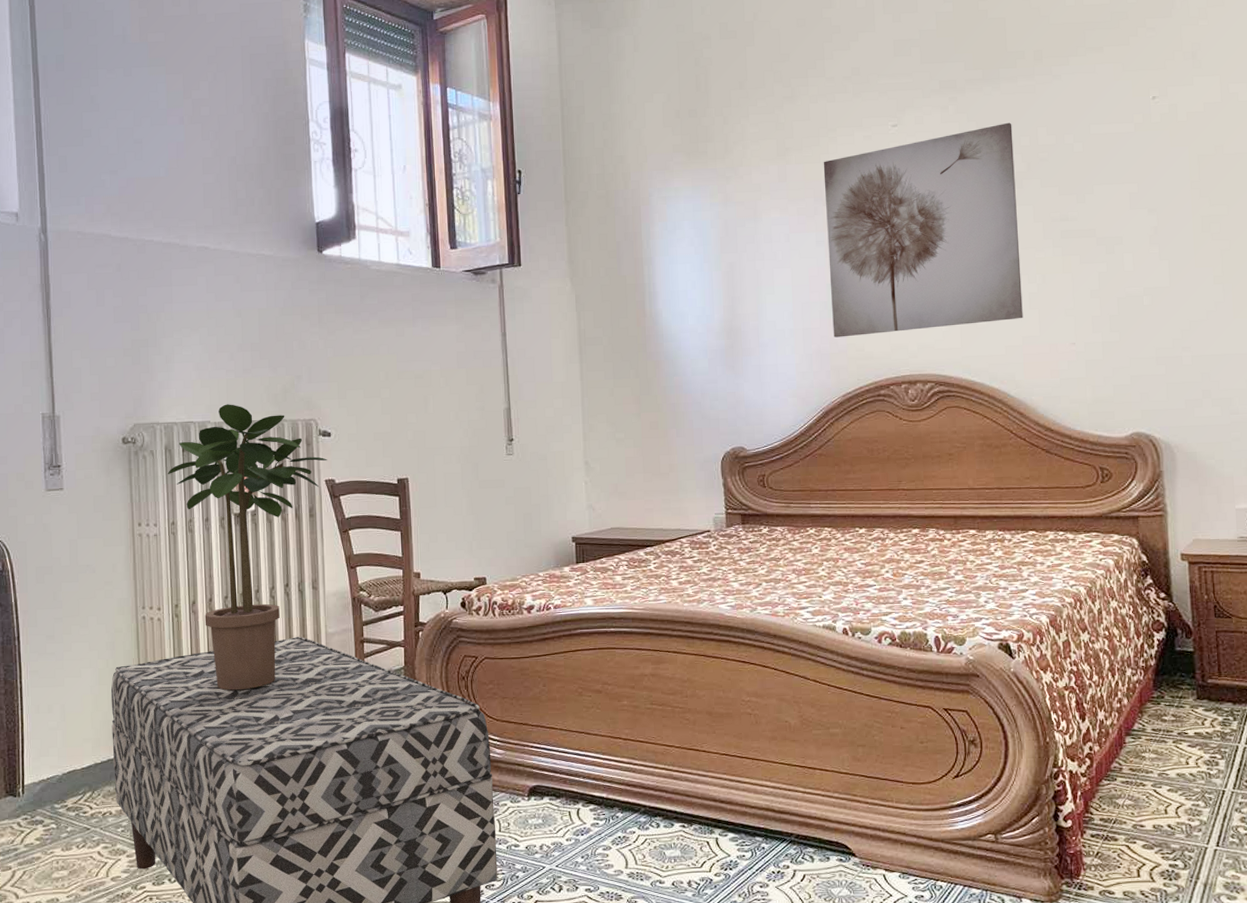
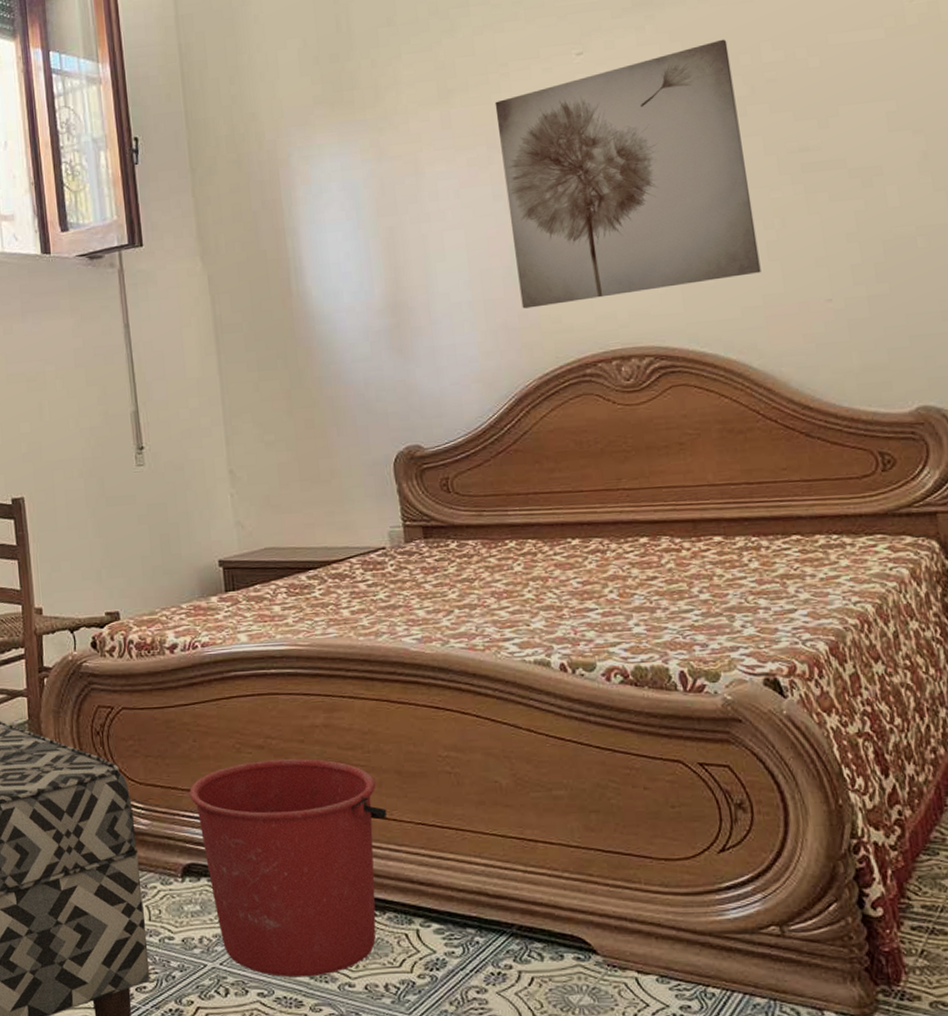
bucket: none [538,701,699,876] -> present [189,758,387,977]

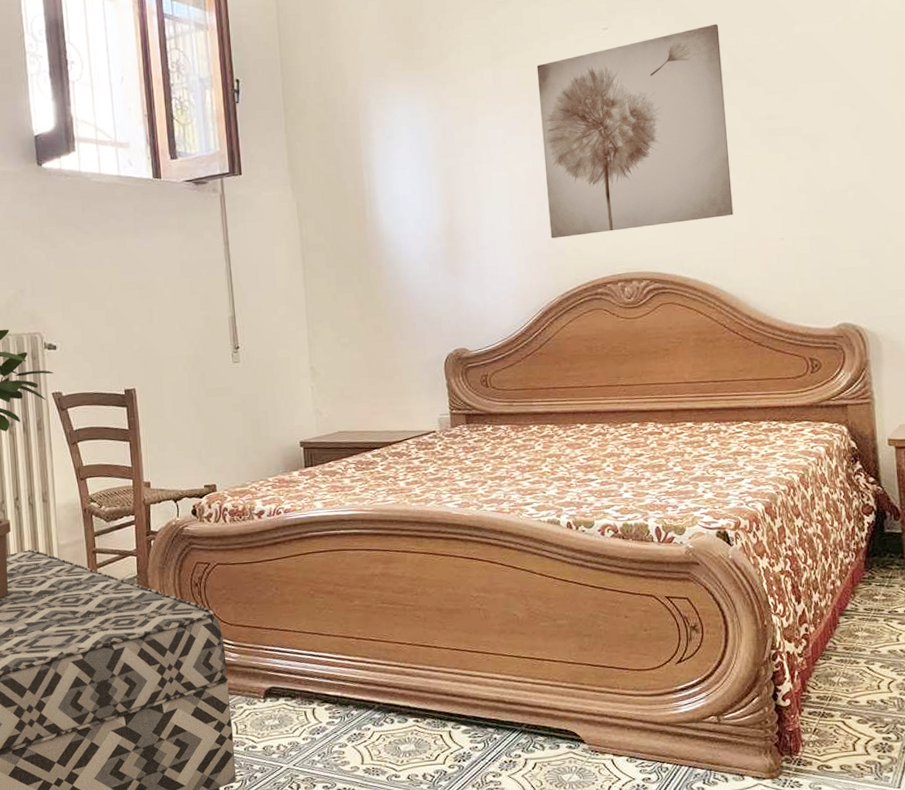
bucket: present [189,758,387,977] -> none [272,601,430,773]

